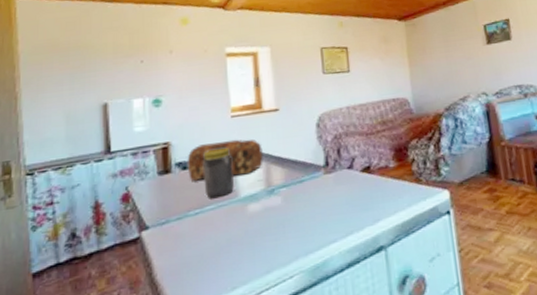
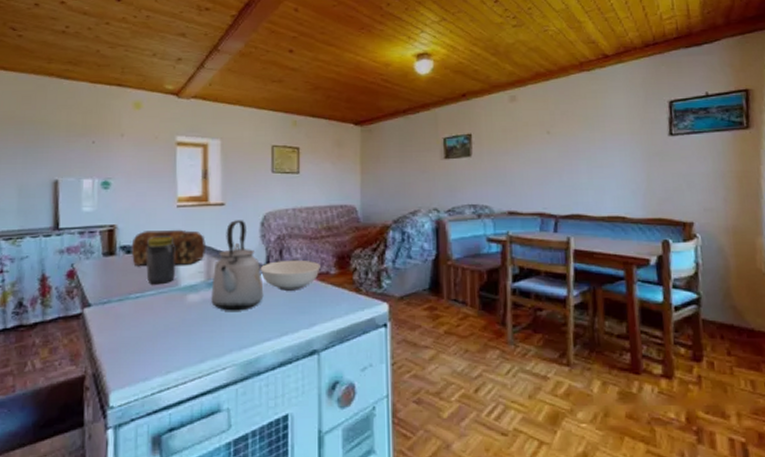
kettle: none [272,123,326,217] -> present [211,220,264,311]
bowl: none [319,156,379,190] -> present [260,259,320,291]

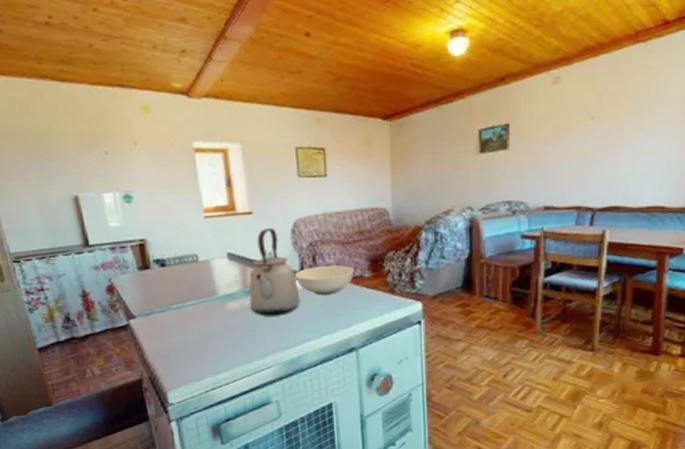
bread loaf: present [131,229,207,265] -> none [164,240,240,278]
jar: present [146,236,176,285] -> none [180,247,212,295]

